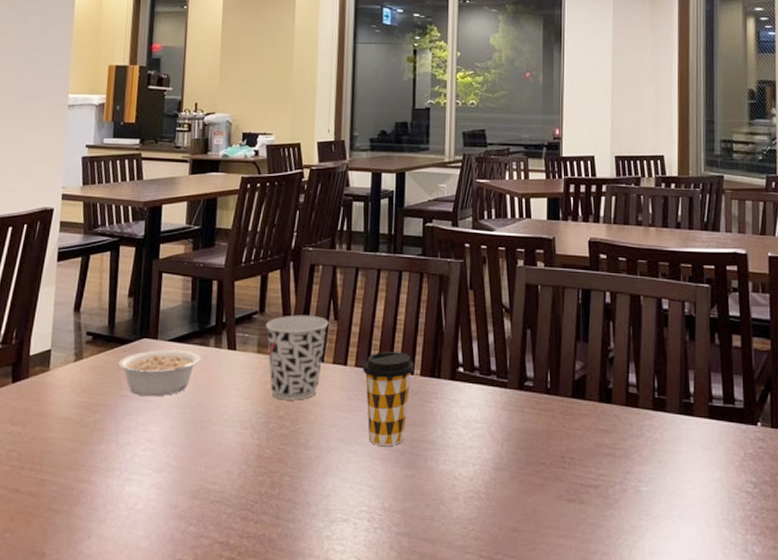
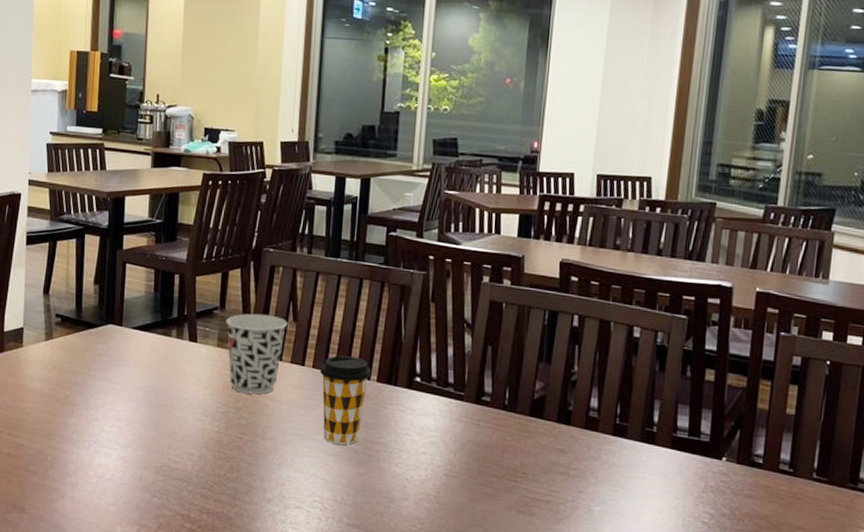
legume: present [117,350,202,397] -> none [85,336,164,379]

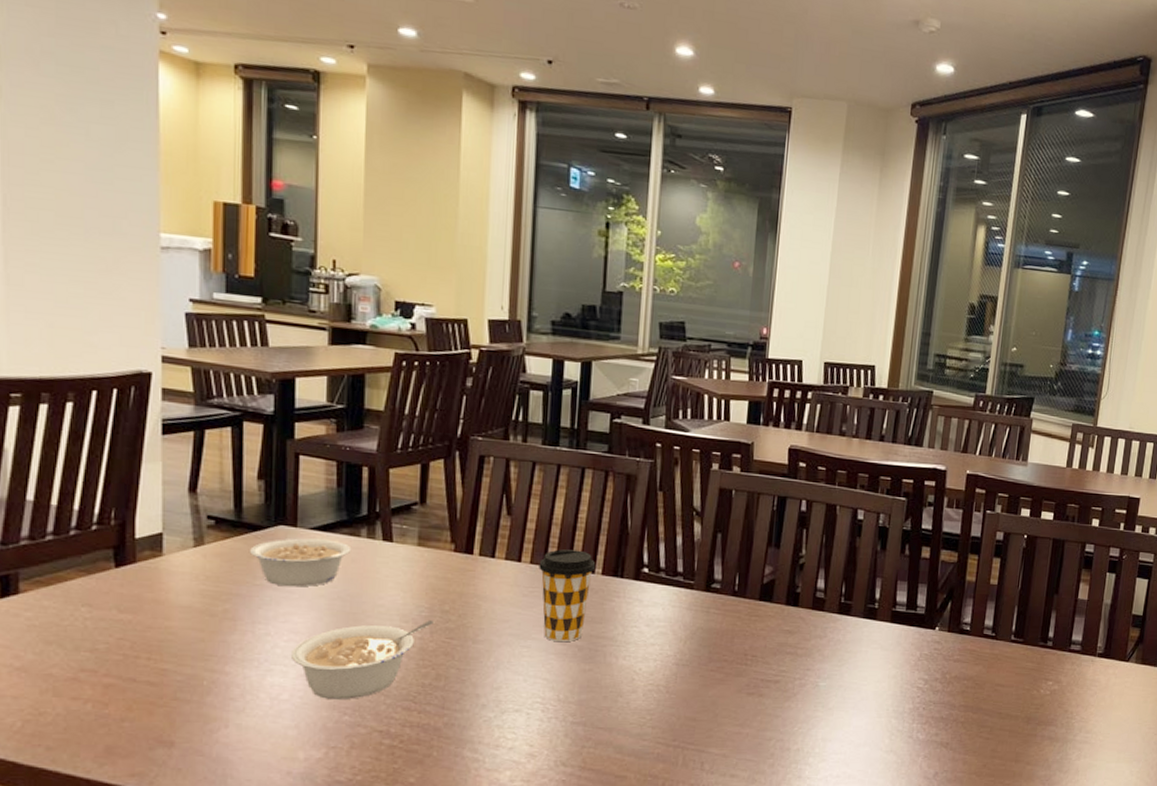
legume: none [85,336,164,379] -> present [249,538,352,587]
legume: none [114,416,228,484] -> present [292,620,433,699]
cup: present [226,313,288,395] -> none [427,508,501,595]

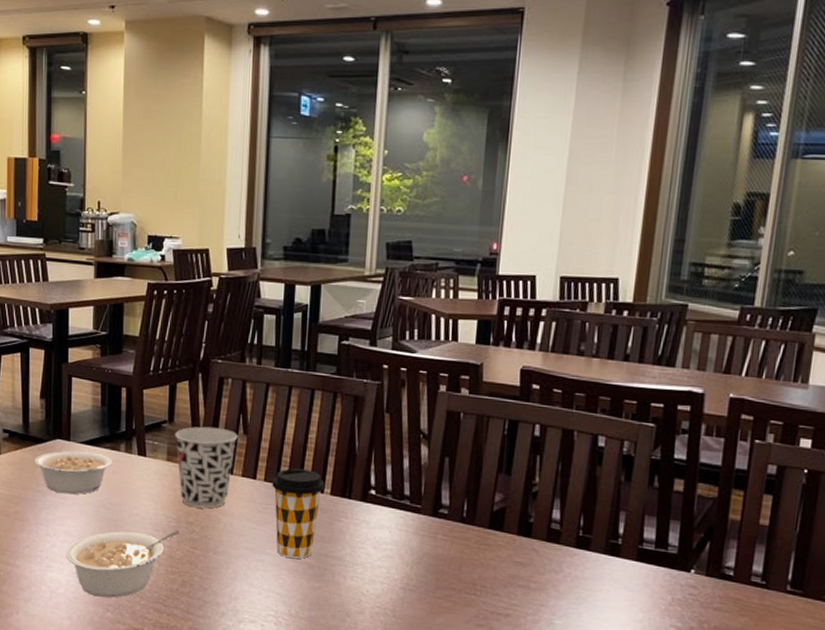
cup: none [427,508,501,595] -> present [175,426,238,509]

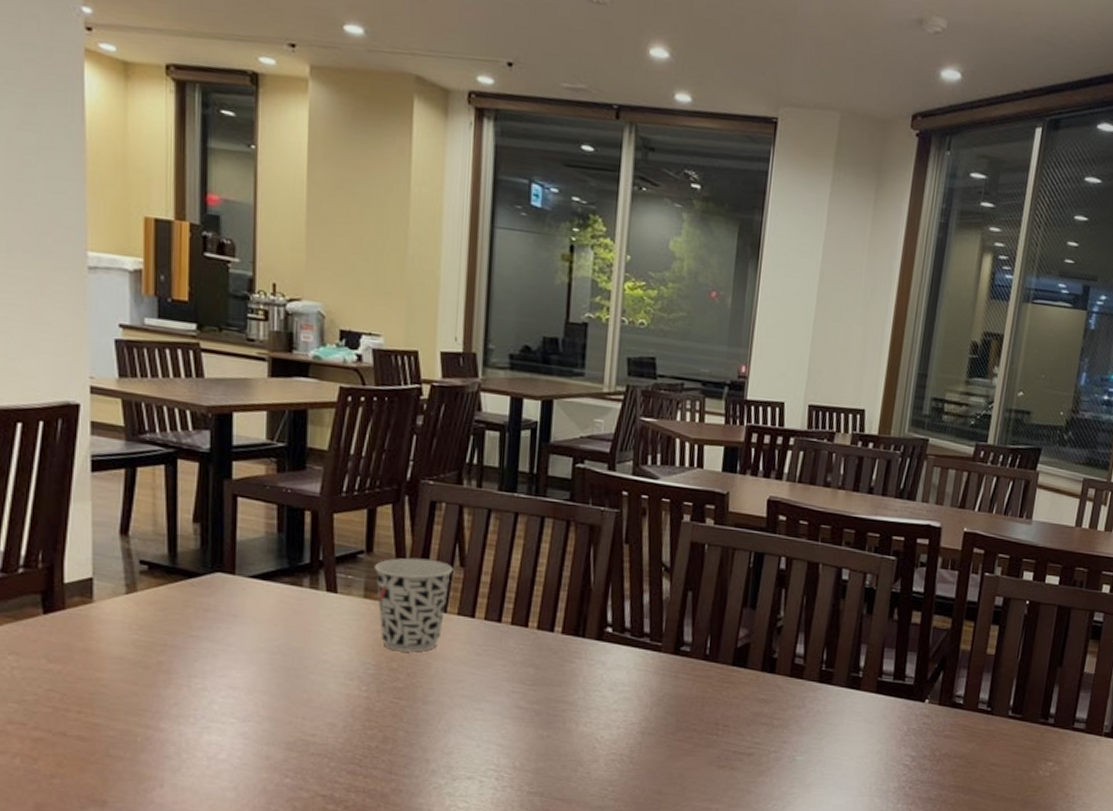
legume: present [34,450,113,495] -> none [184,586,293,640]
legume: present [66,530,180,598] -> none [230,679,380,761]
coffee cup: present [272,468,325,559] -> none [494,605,556,706]

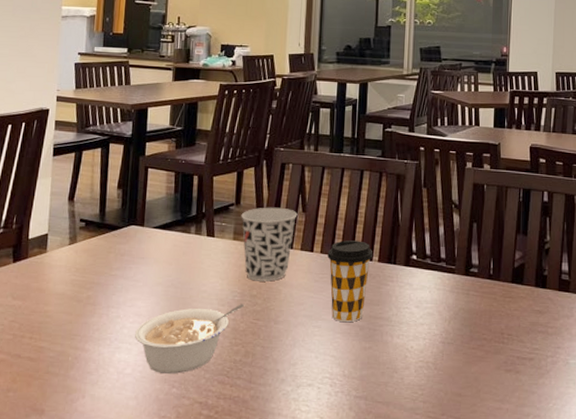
legume: none [230,679,380,761] -> present [135,304,244,374]
coffee cup: none [494,605,556,706] -> present [327,240,373,323]

